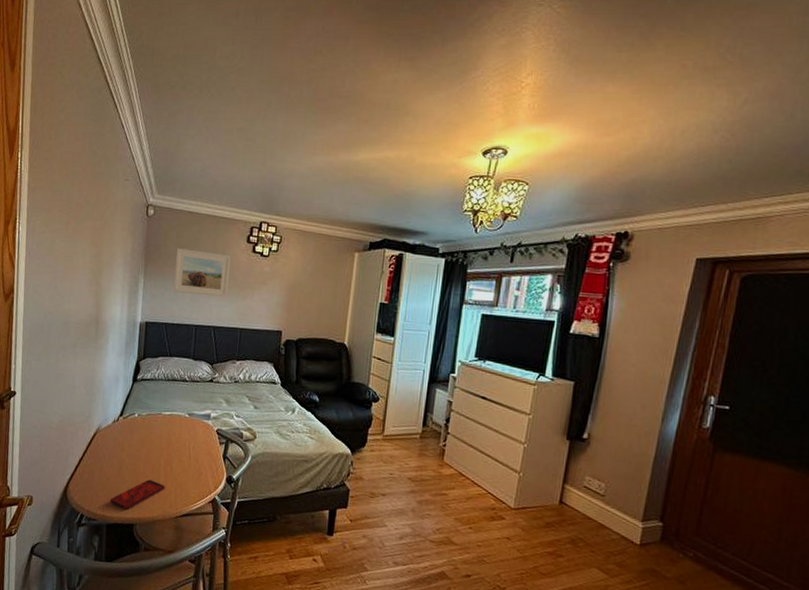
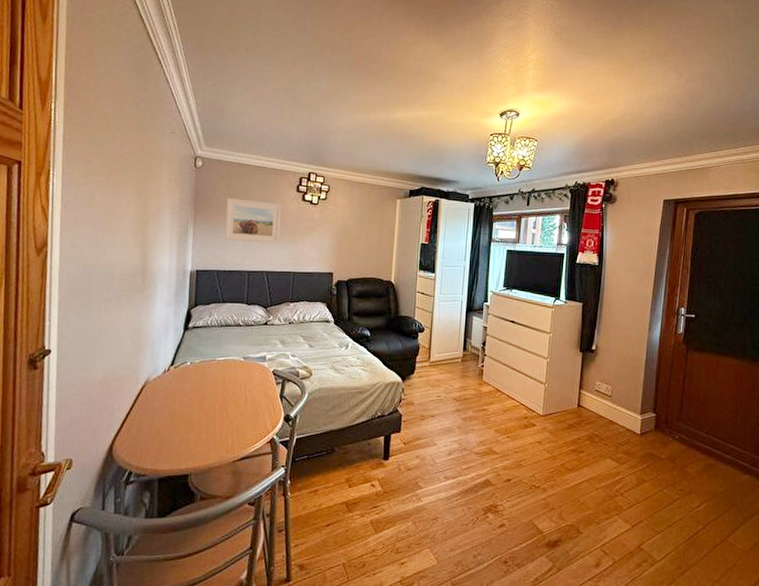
smartphone: present [110,479,165,510] -> none [162,427,221,461]

